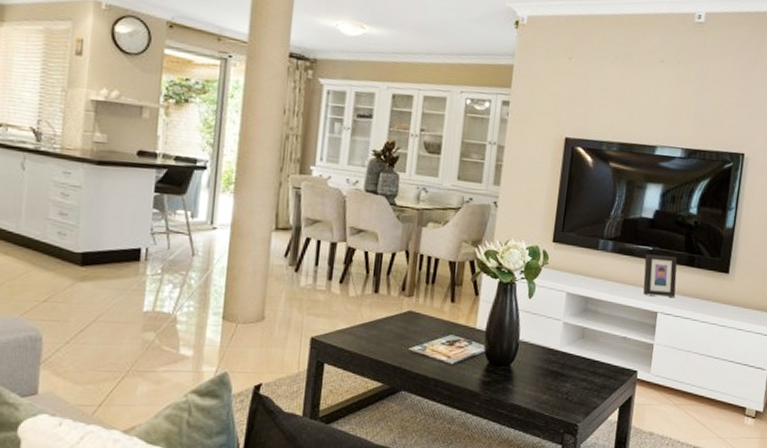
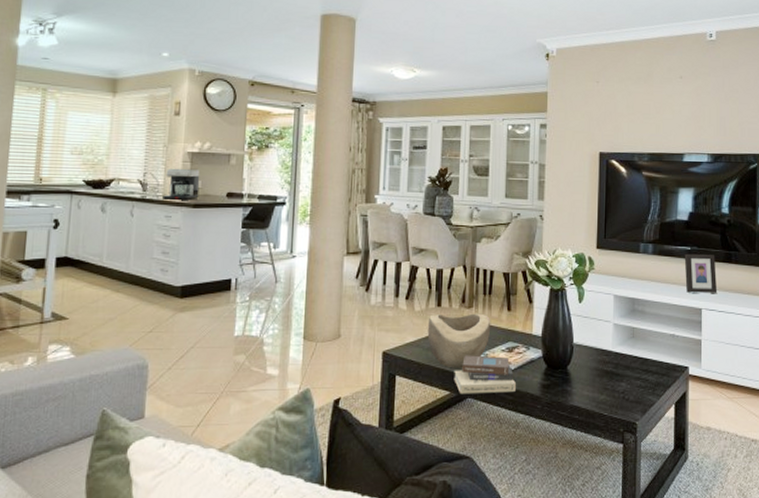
coffee maker: none [60,117,106,157] -> present [163,168,201,201]
decorative bowl: none [361,301,433,360] -> present [427,313,491,369]
books: none [387,346,454,388] -> present [454,355,516,395]

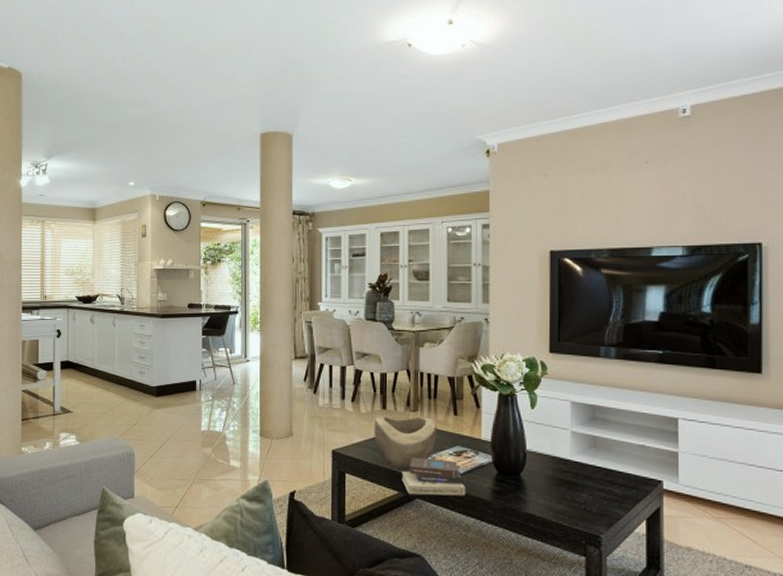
coffee maker: present [163,168,201,201] -> none [137,283,166,312]
picture frame: present [684,253,718,293] -> none [655,357,698,402]

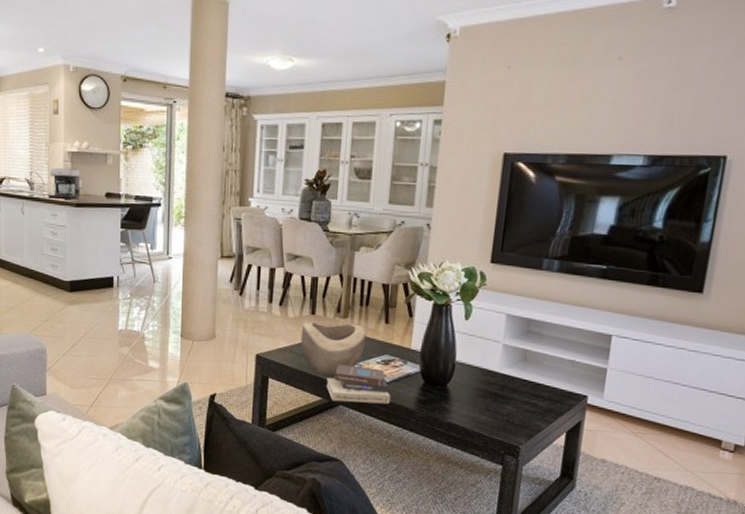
coffee maker: none [137,283,166,312] -> present [48,167,80,200]

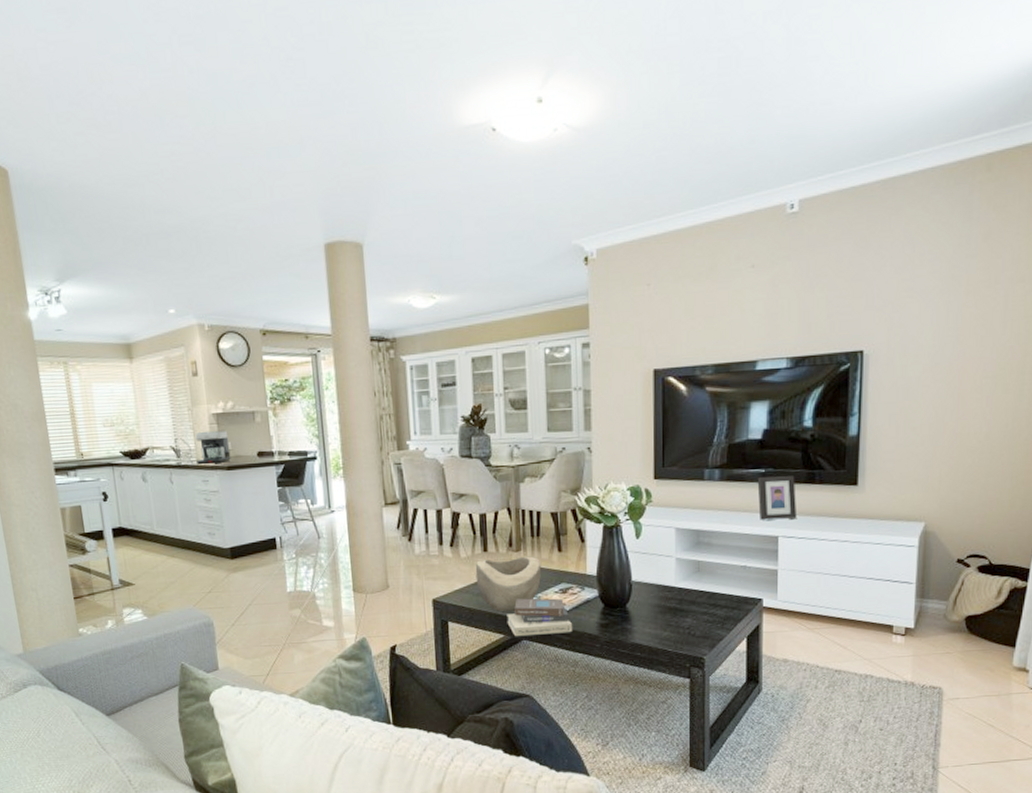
picture frame: none [594,272,638,319] -> present [757,475,797,520]

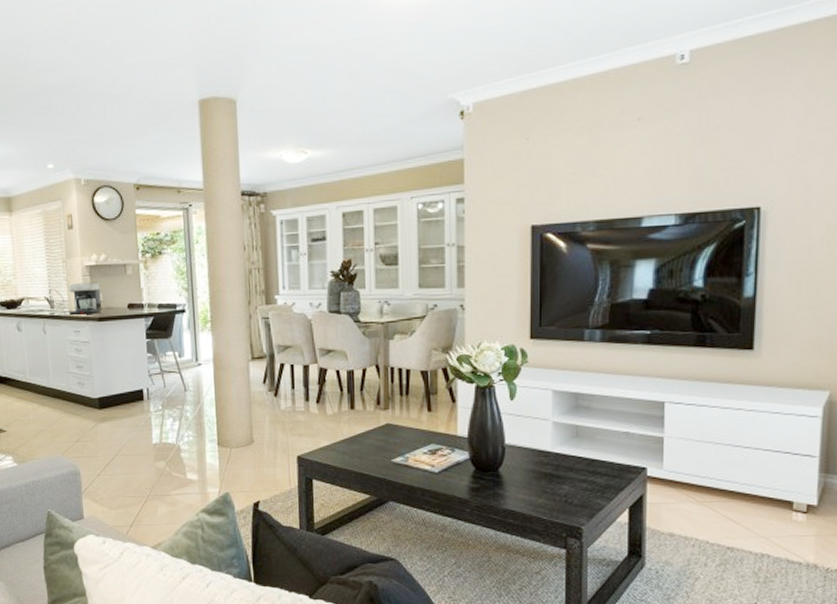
decorative bowl: present [475,556,542,612] -> none [341,415,410,472]
books: present [507,598,572,637] -> none [373,458,441,498]
picture frame: present [757,475,797,520] -> none [642,337,686,384]

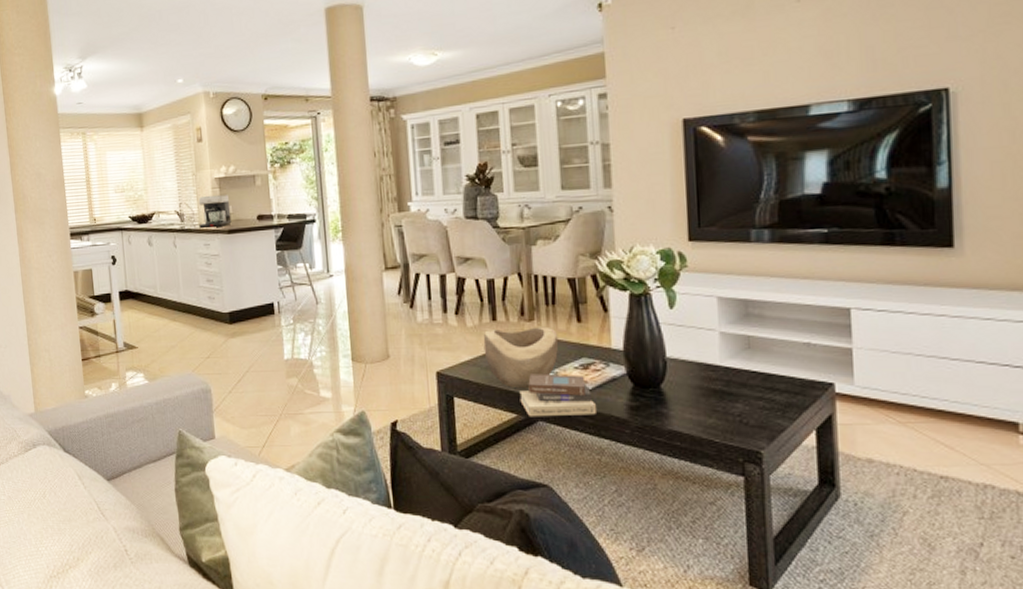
decorative bowl: none [341,415,410,472] -> present [483,326,559,389]
books: none [373,458,441,498] -> present [519,373,596,417]

